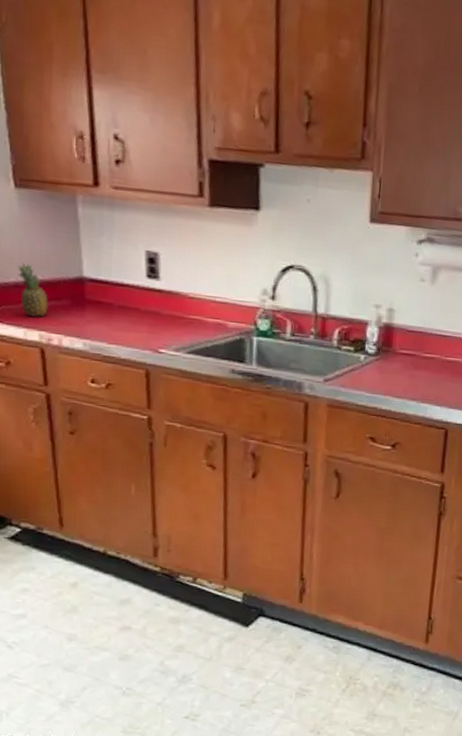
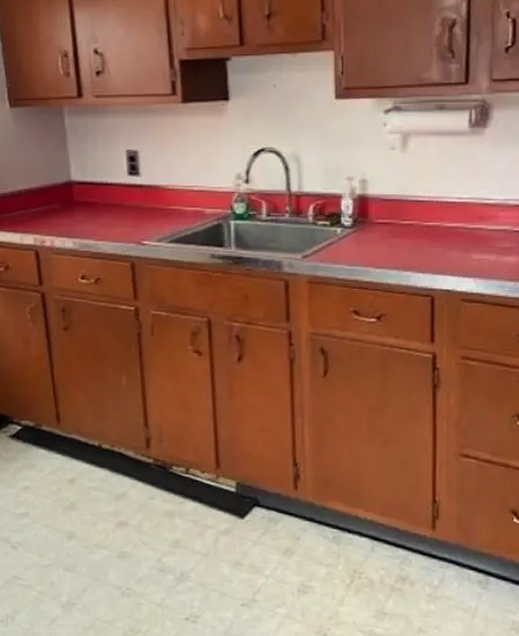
fruit: present [18,262,48,317] -> none [14,173,41,222]

